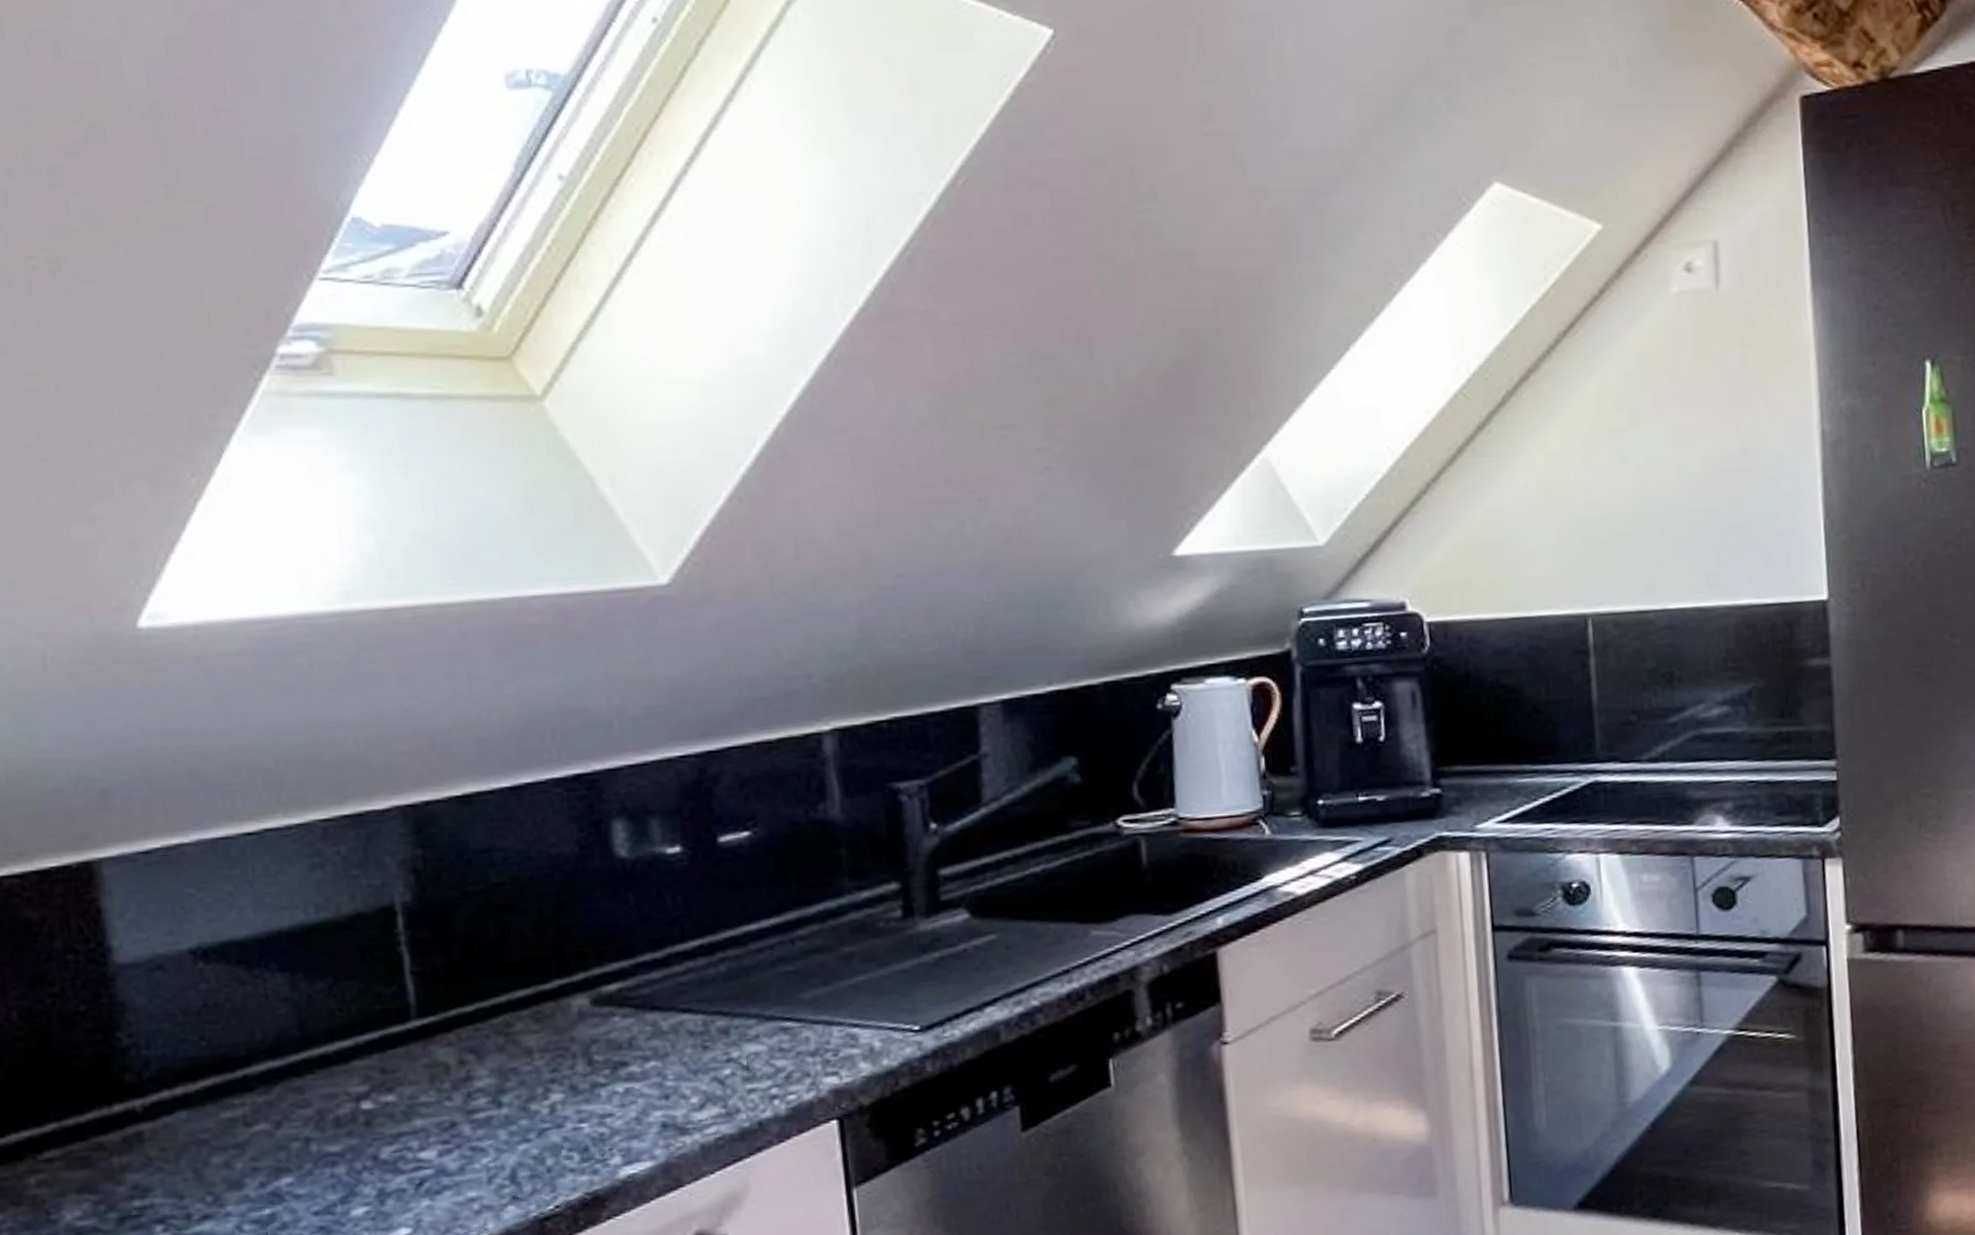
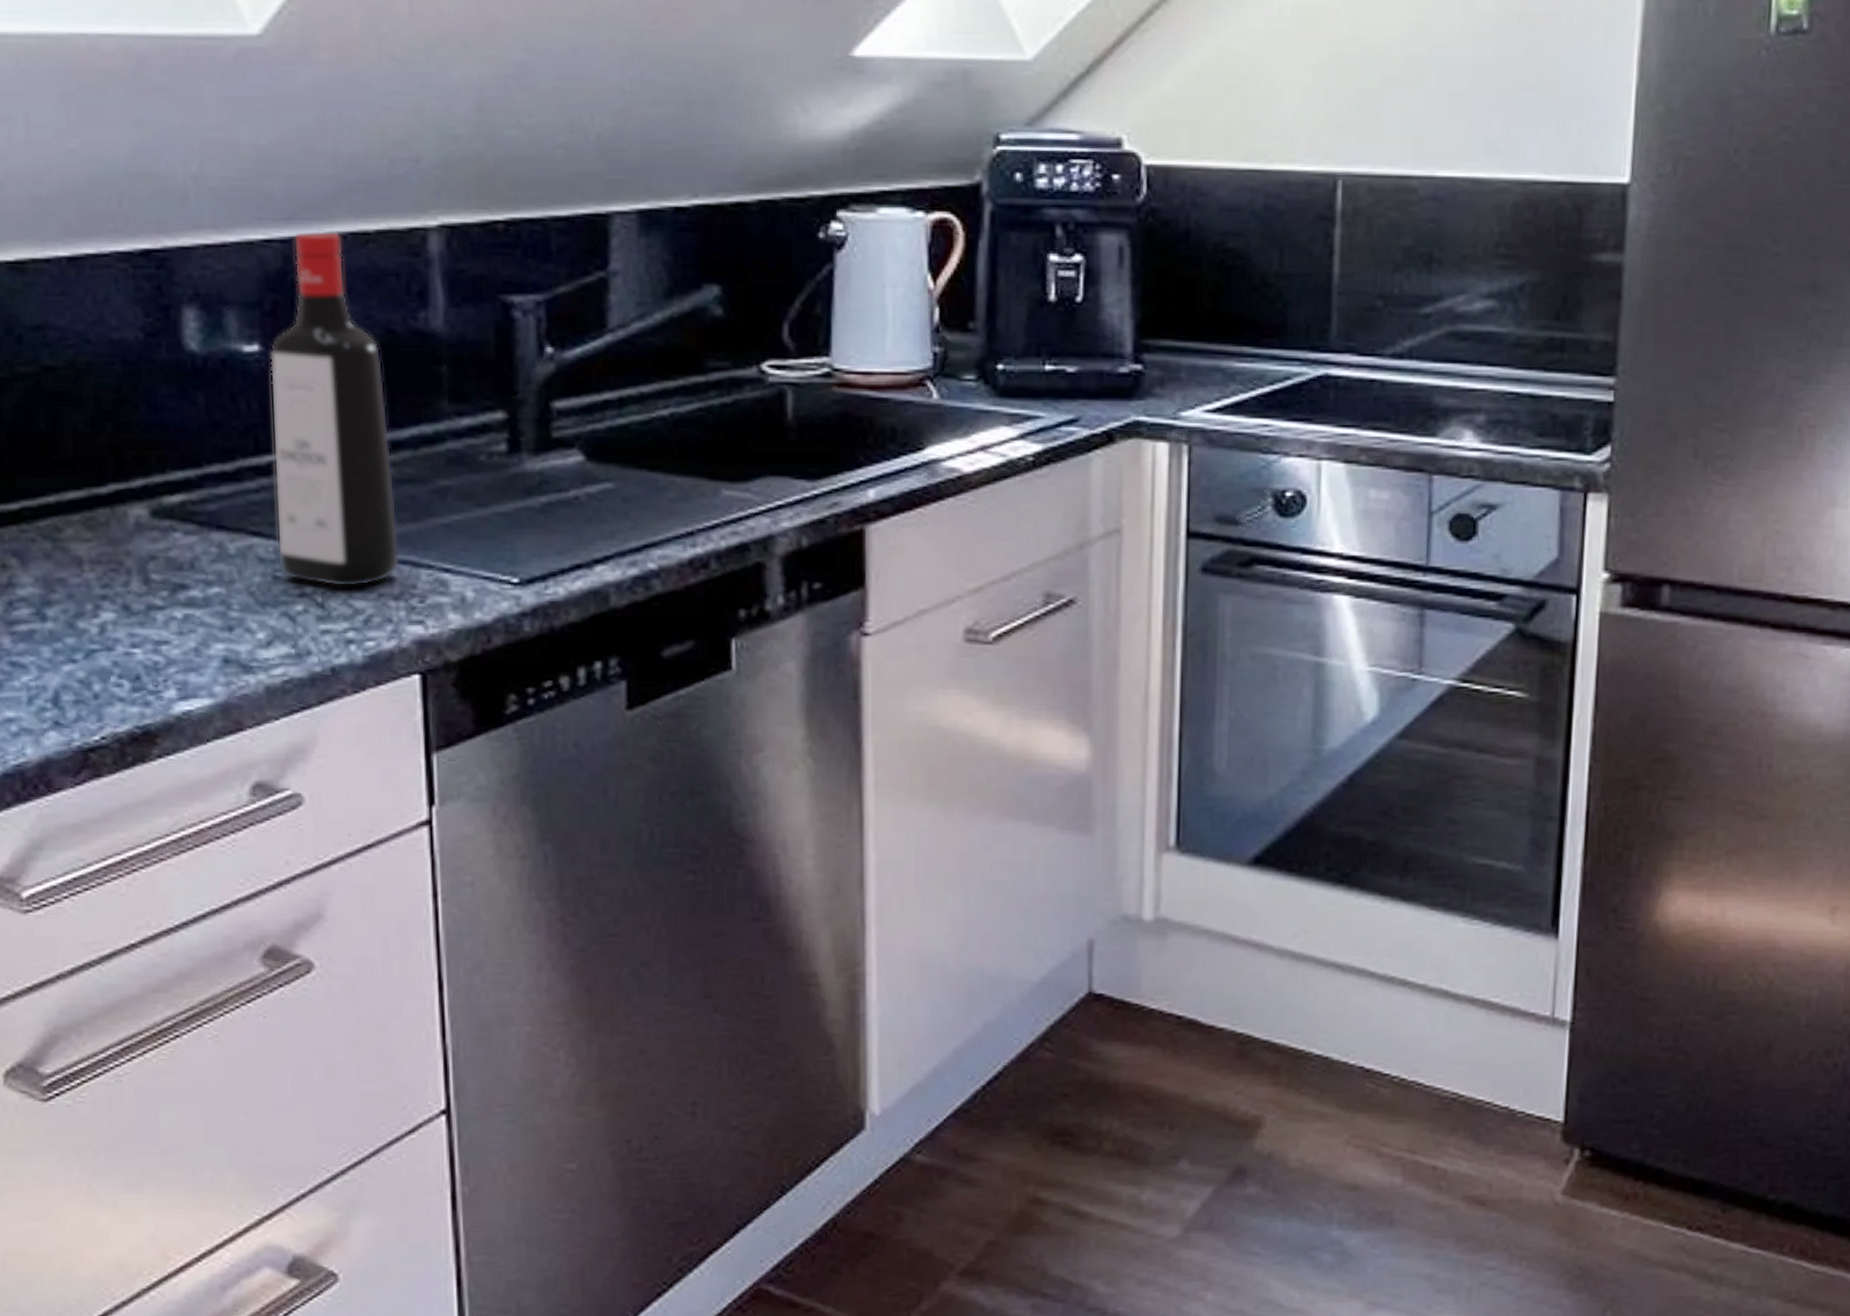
liquor bottle: none [690,743,815,1051] -> present [270,231,401,588]

